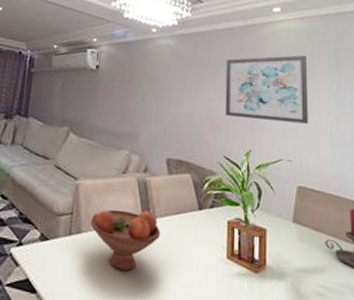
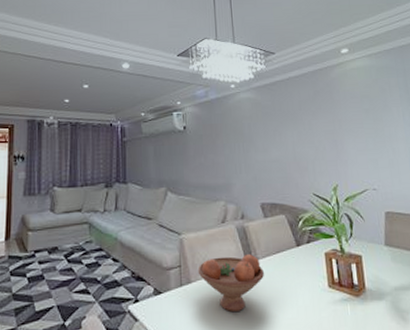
wall art: present [225,55,309,124] -> none [304,89,389,156]

